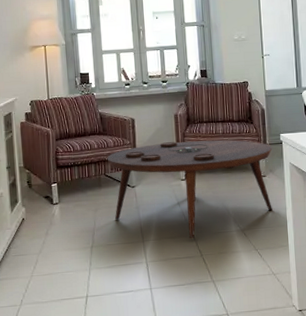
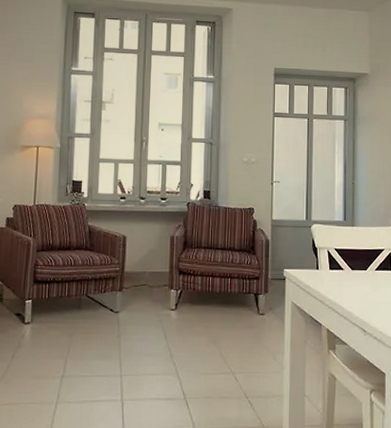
coffee table: present [107,140,272,239] -> none [91,266,273,378]

